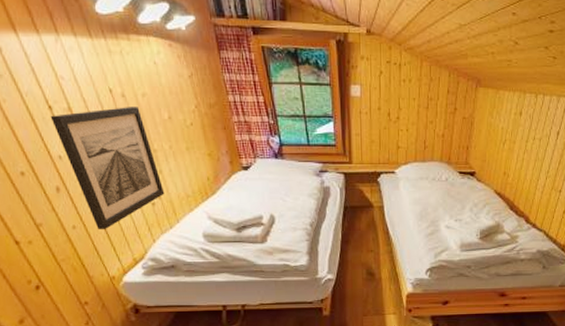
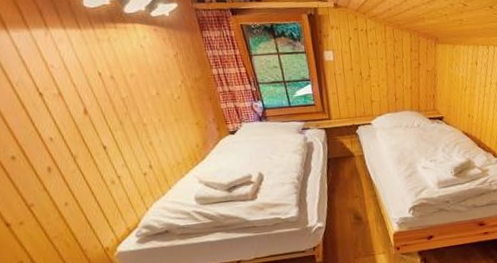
wall art: present [50,107,165,230] -> none [41,86,156,204]

